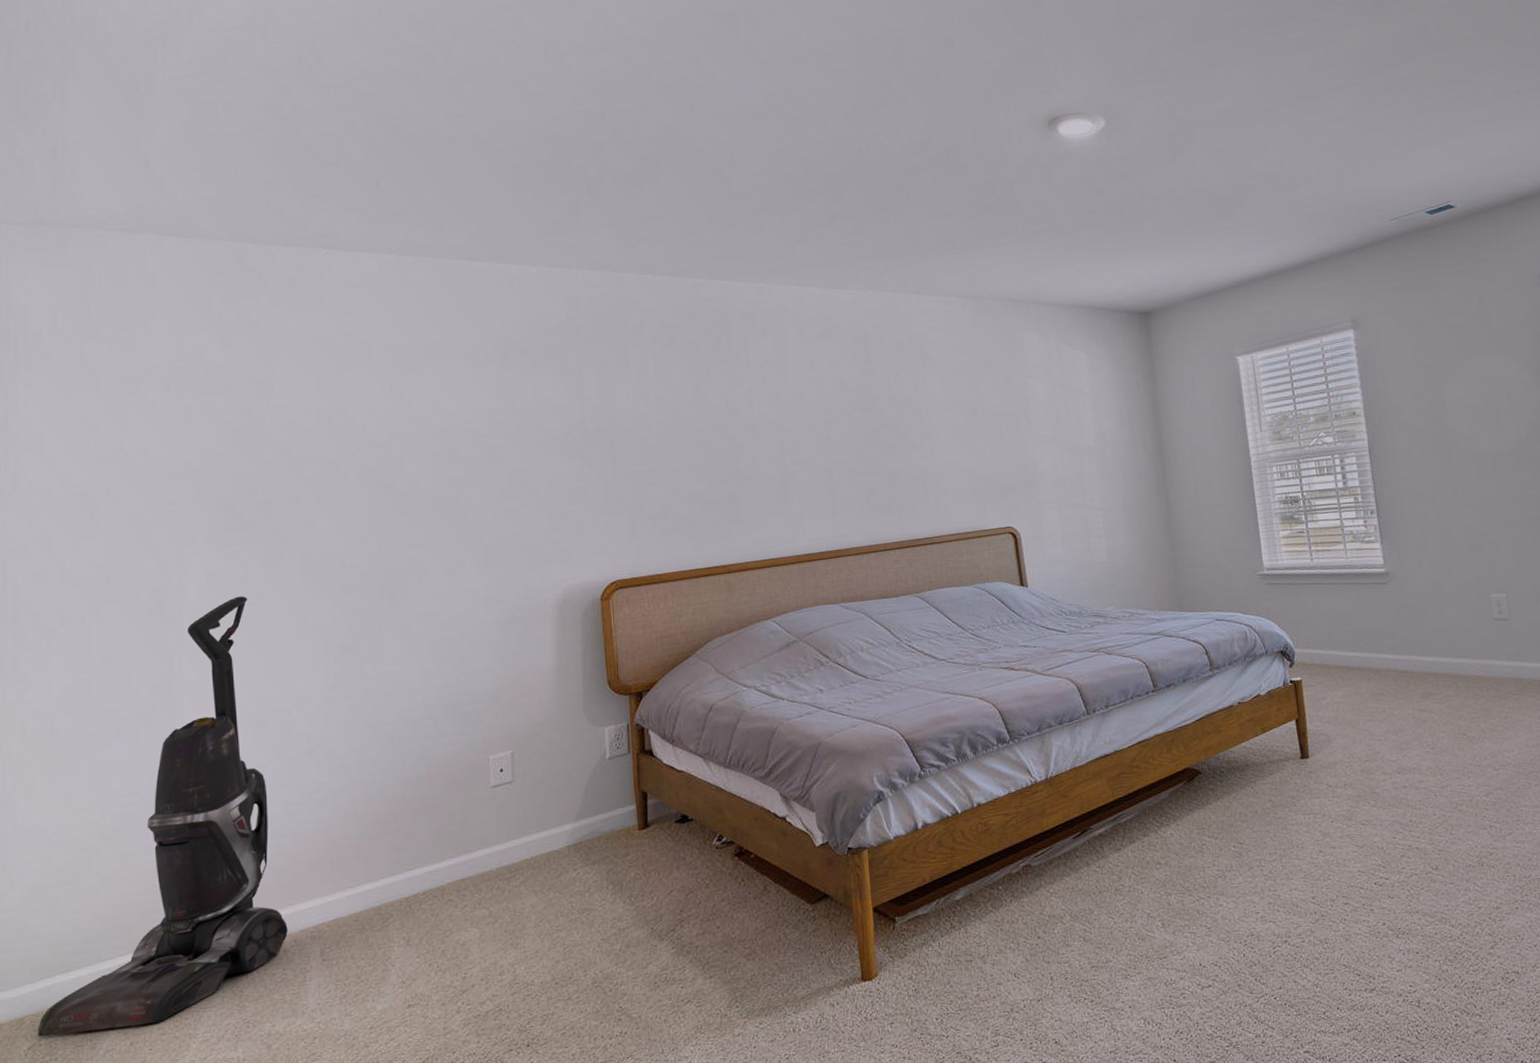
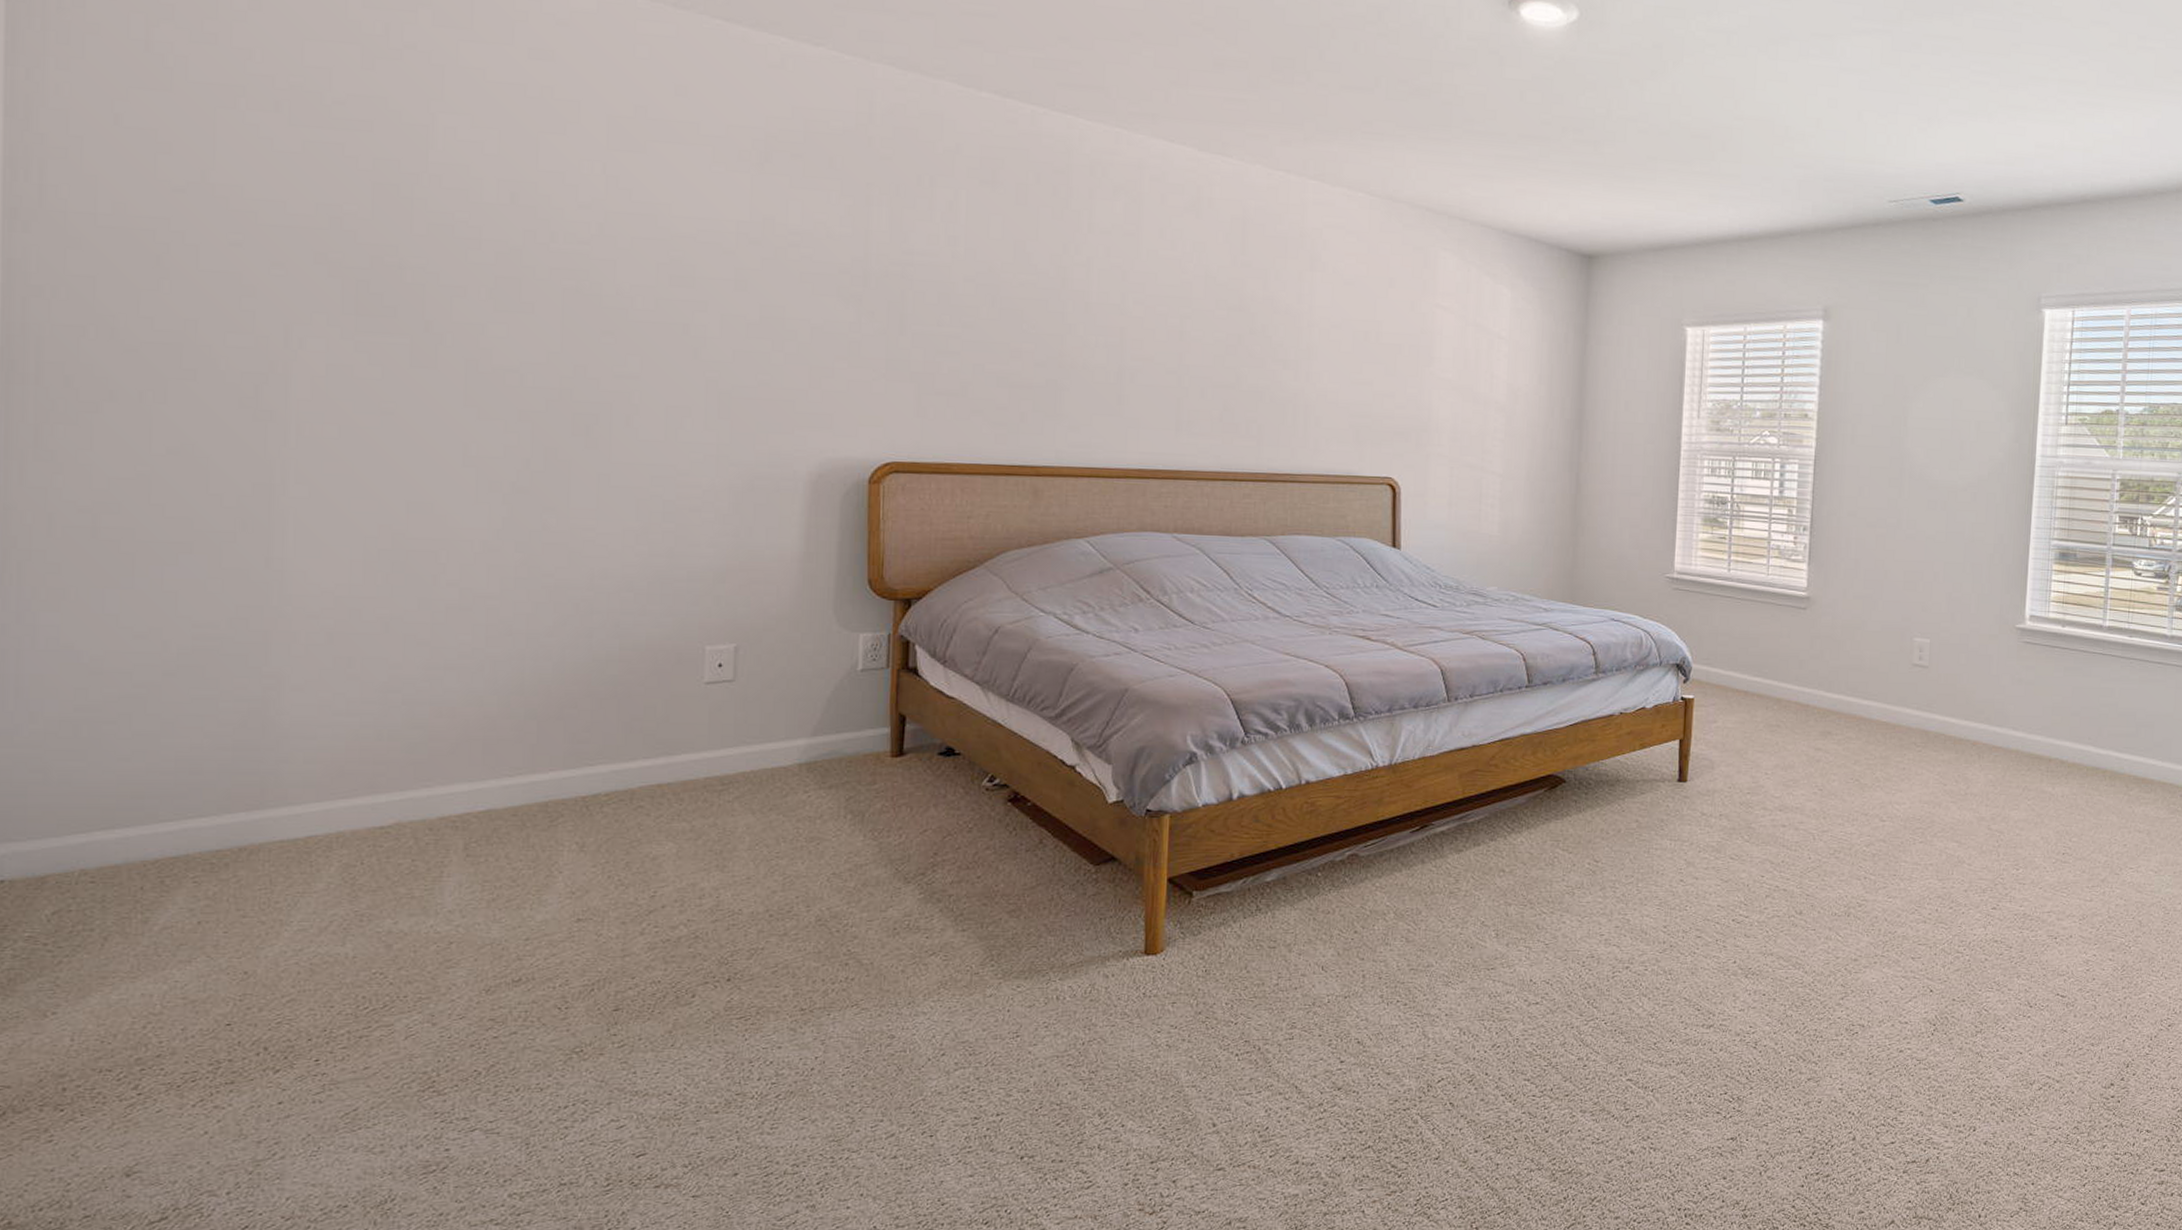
vacuum cleaner: present [38,596,288,1037] -> none [66,401,421,903]

